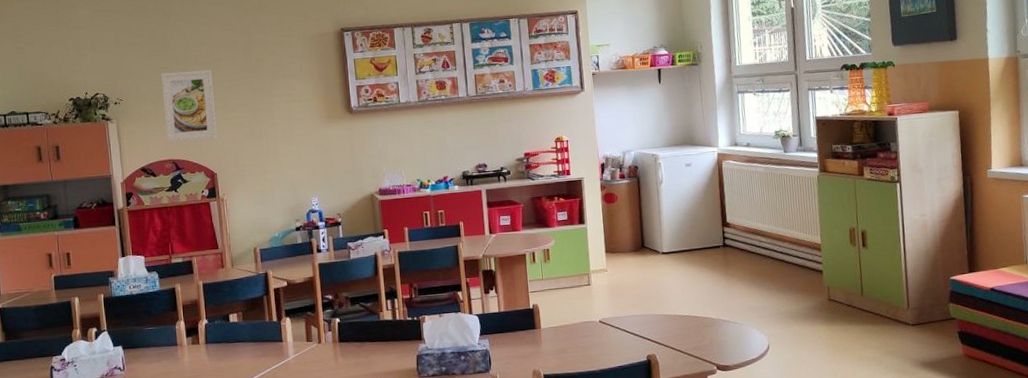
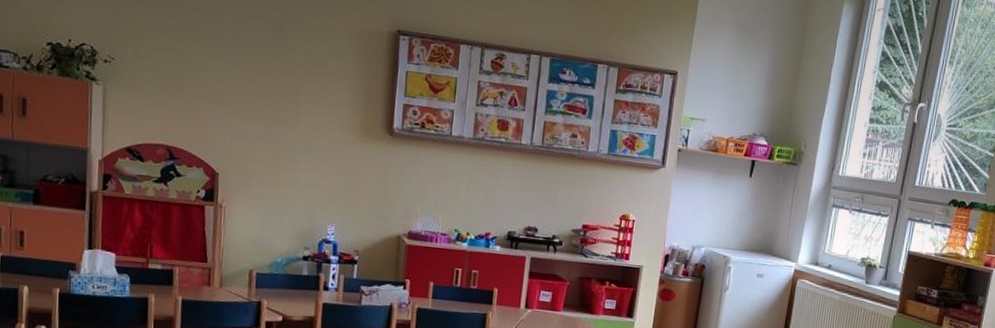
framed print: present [161,70,218,143] -> none [163,36,232,131]

